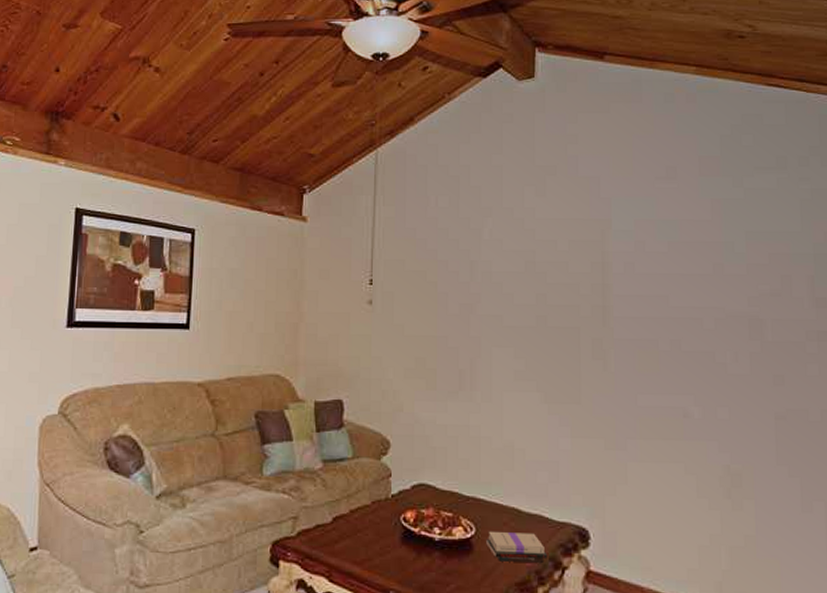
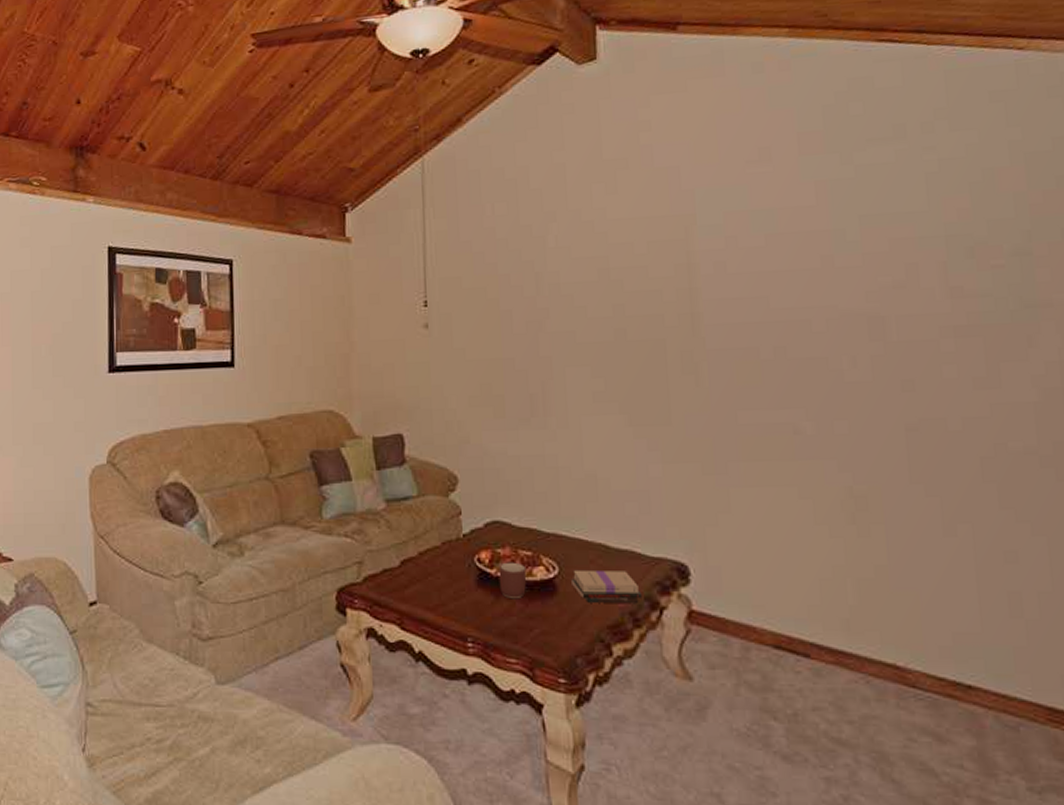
mug: none [421,522,447,557] -> present [498,562,527,599]

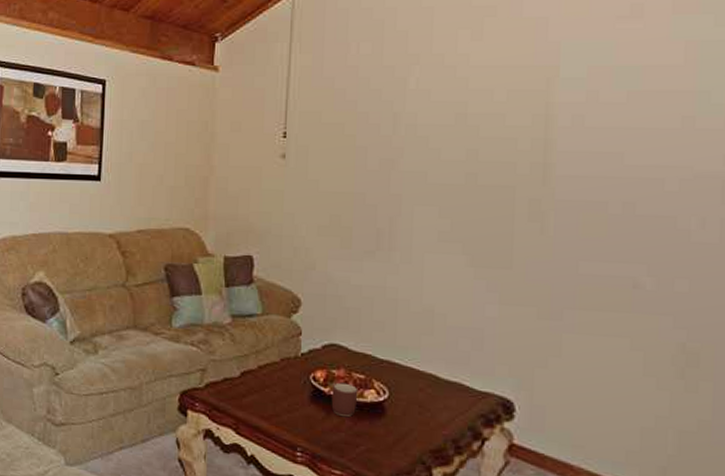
books: present [571,569,642,603] -> none [400,395,466,432]

